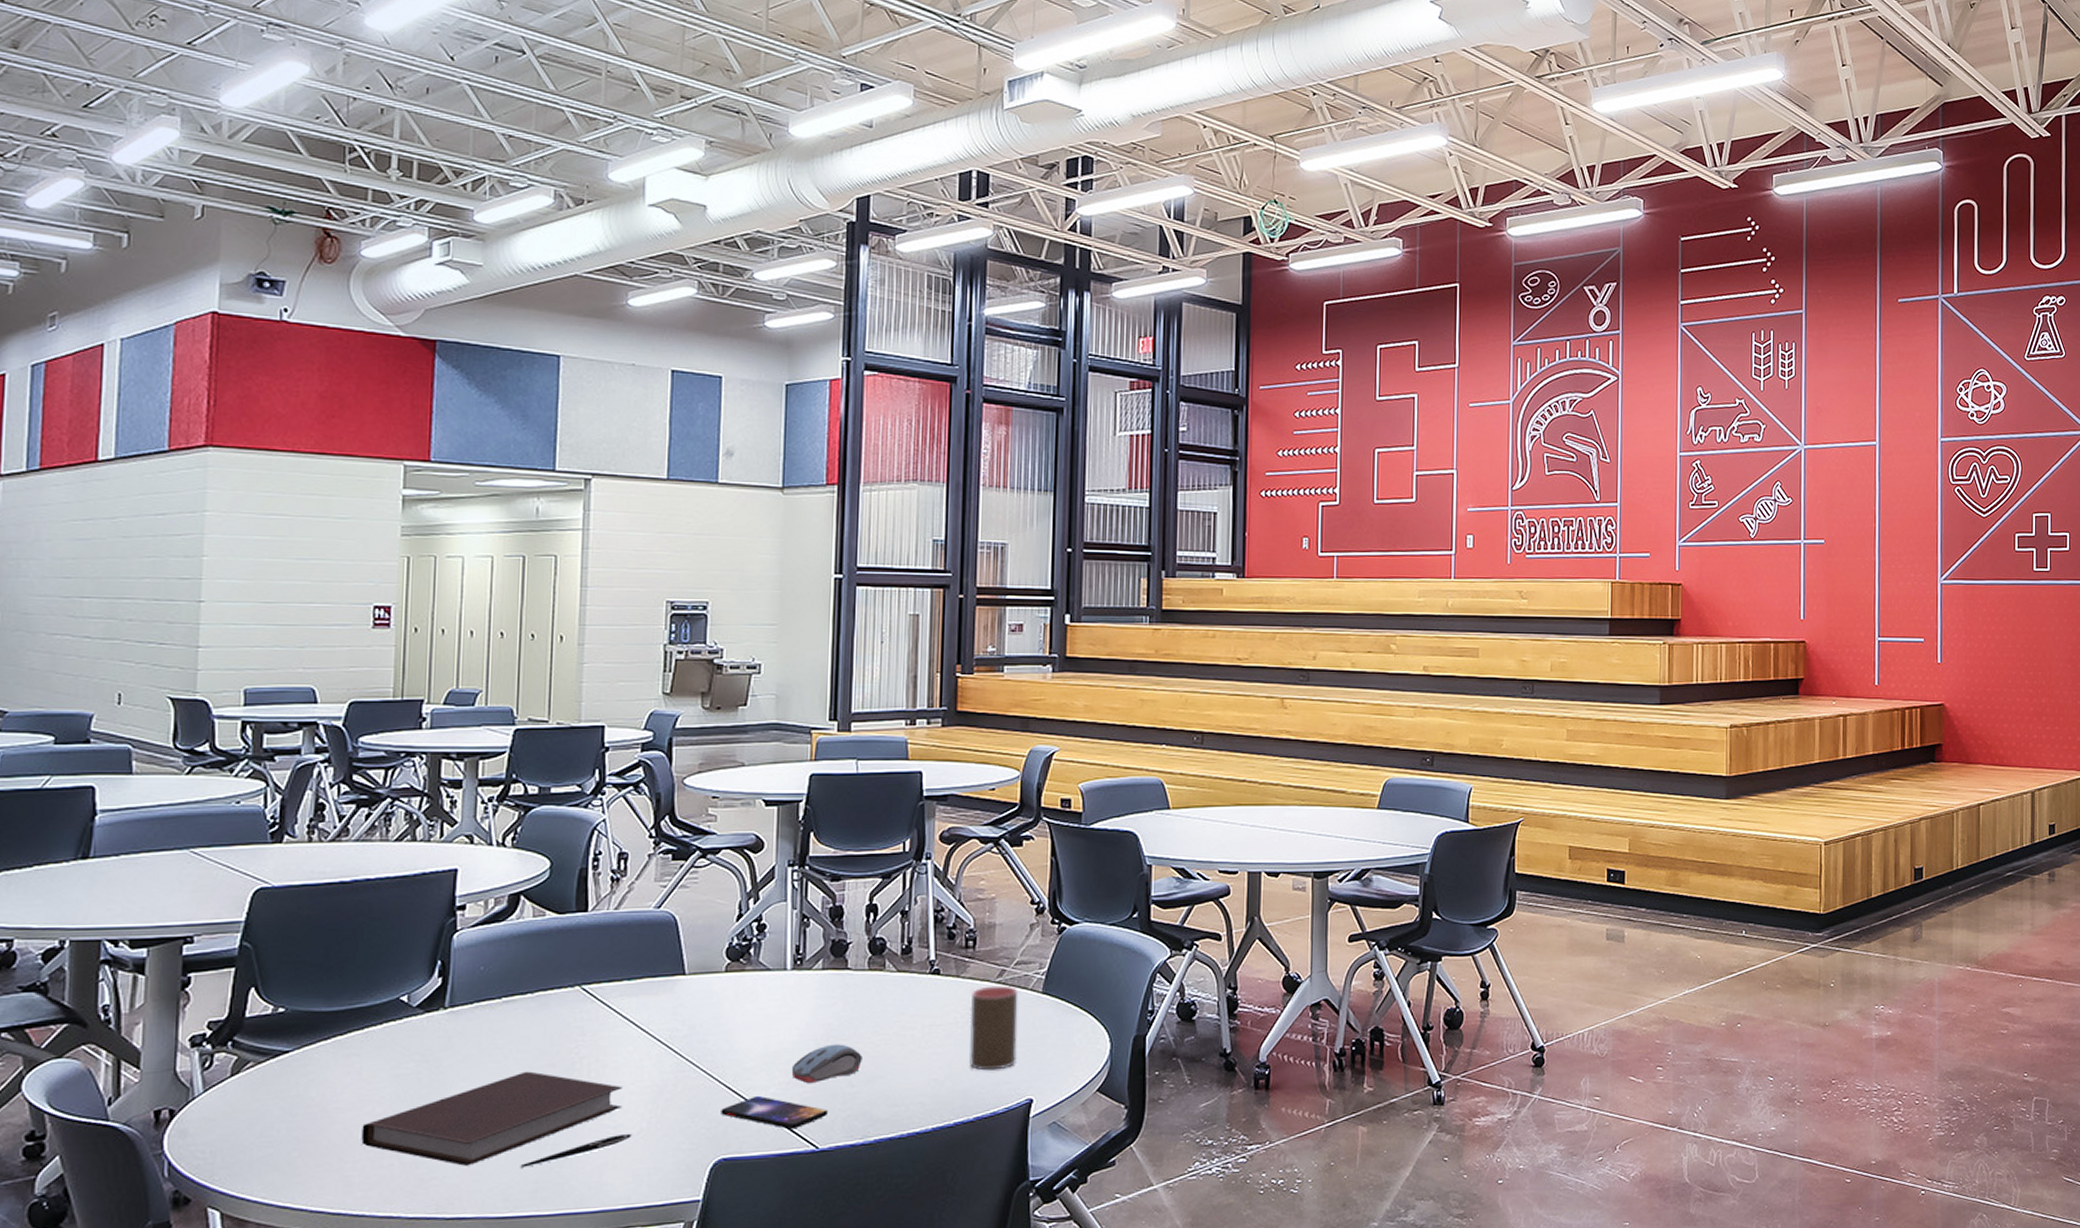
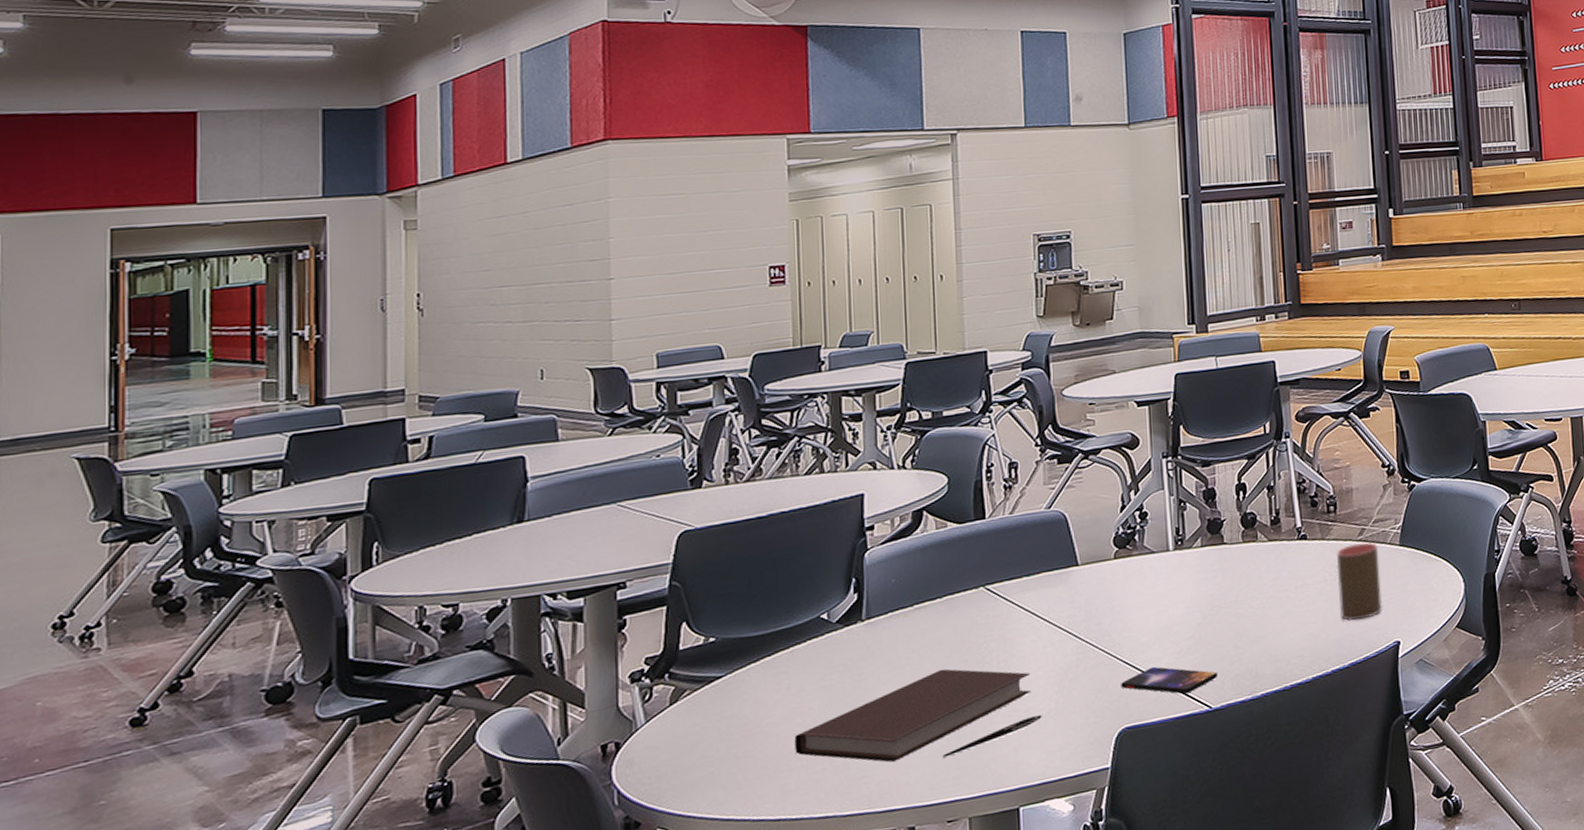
computer mouse: present [791,1044,862,1084] -> none [1181,611,1244,651]

